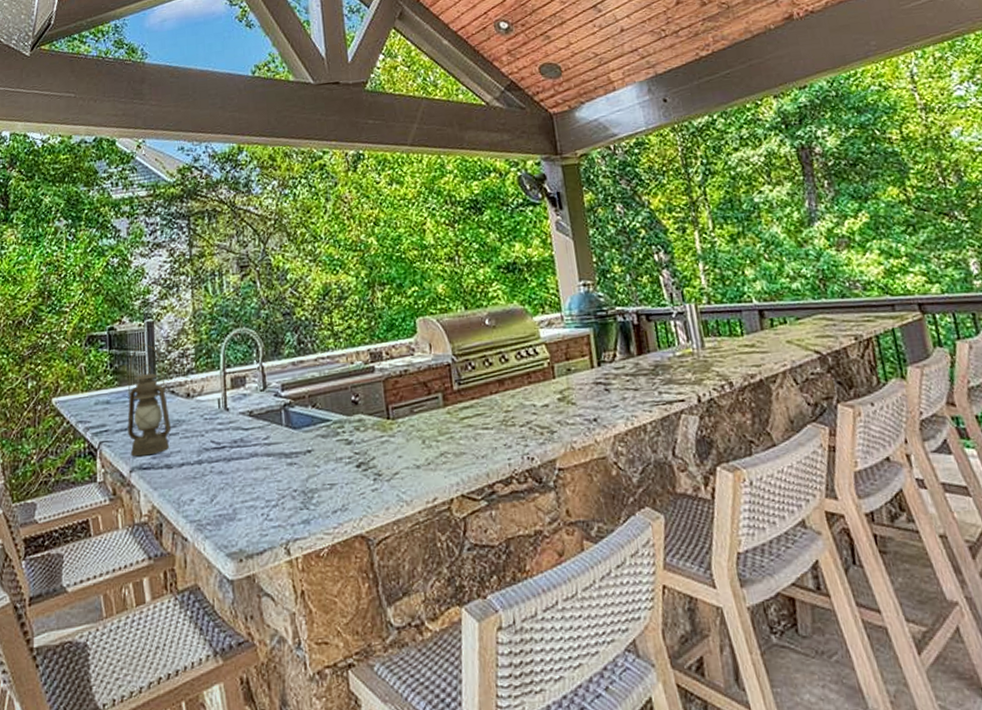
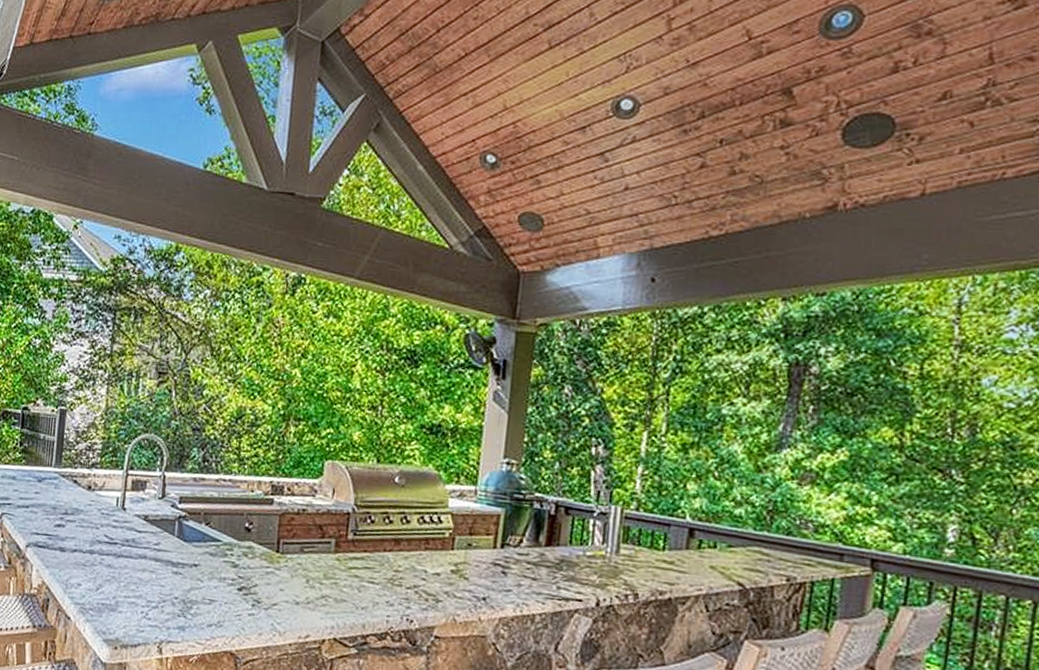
lantern: present [127,343,172,457] -> none [29,429,70,535]

